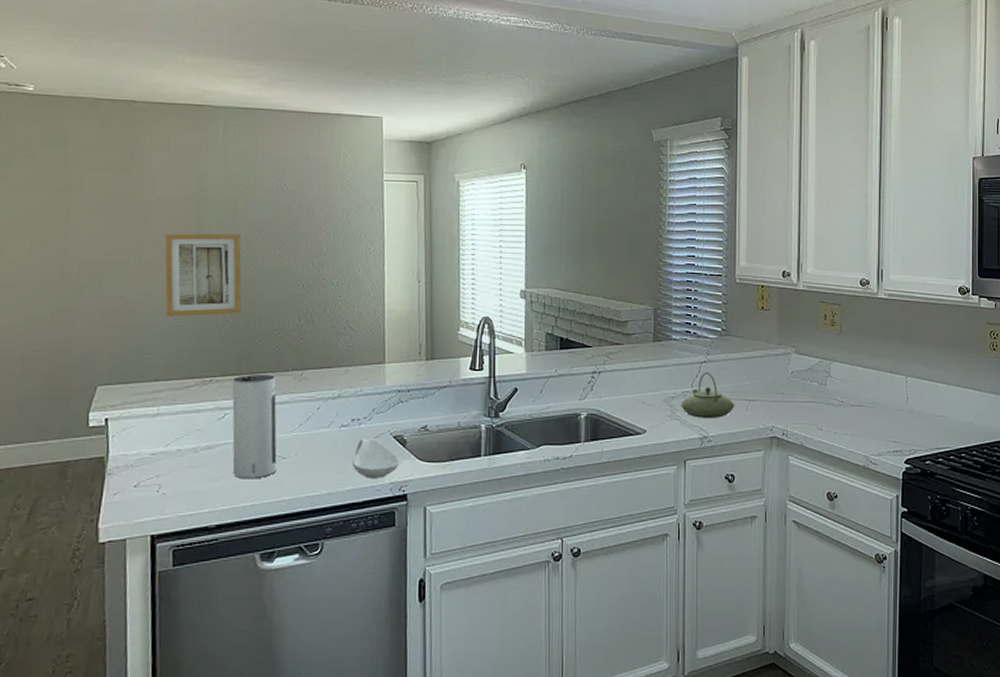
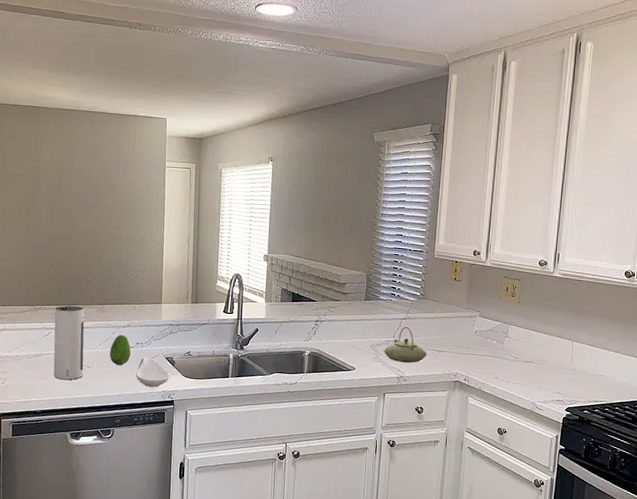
wall art: present [165,233,242,317] -> none [11,201,63,261]
fruit: none [313,409,345,452] -> present [109,334,131,365]

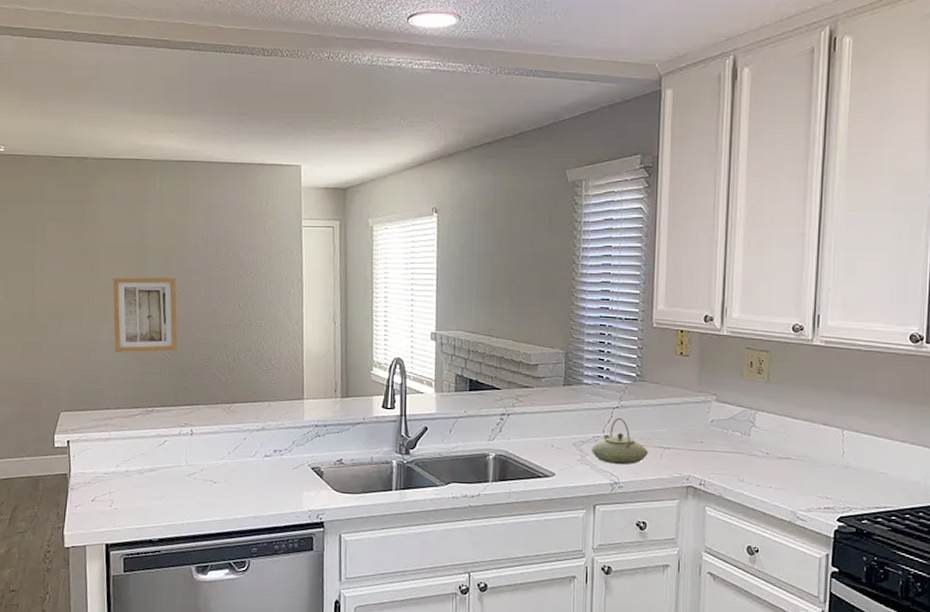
wall art: none [11,201,63,261] -> present [112,277,178,353]
speaker: present [53,305,85,380] -> none [170,405,209,500]
fruit: present [109,334,131,365] -> none [240,440,268,479]
spoon rest: present [136,357,170,387] -> none [275,468,317,506]

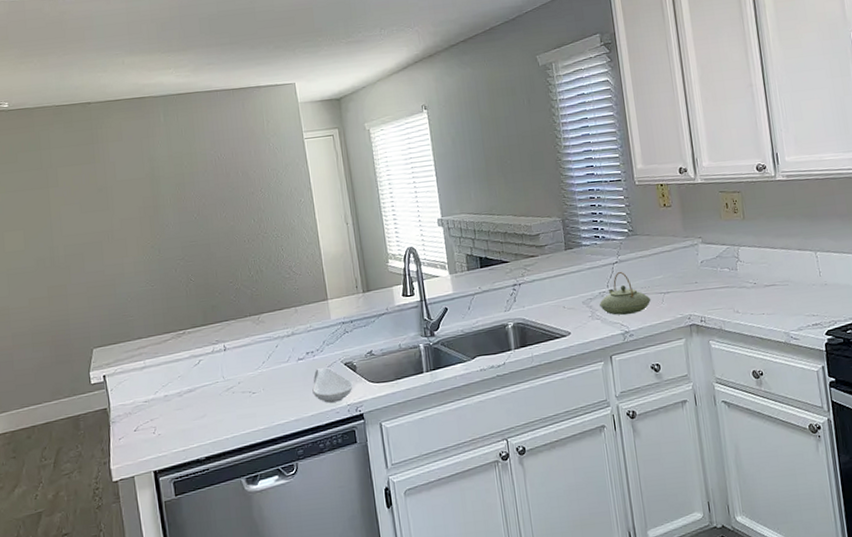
wall art: present [112,277,178,353] -> none [129,204,201,283]
spoon rest: none [275,468,317,506] -> present [312,366,353,403]

